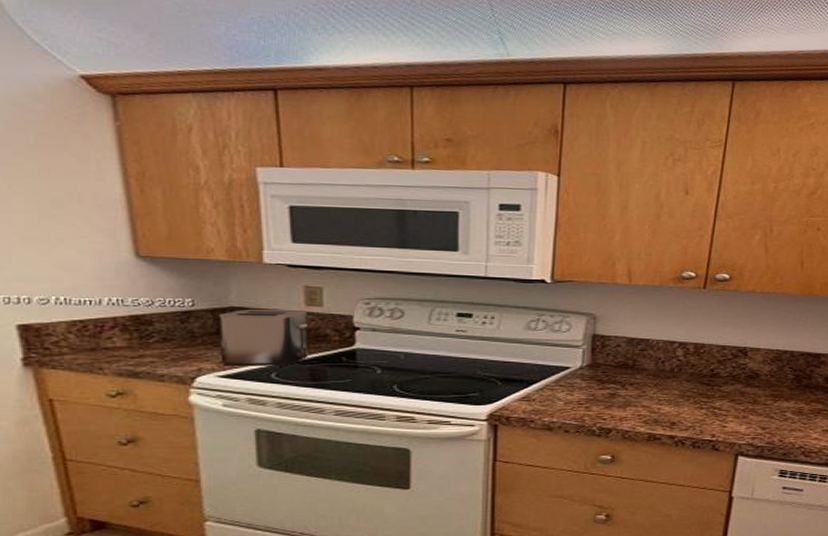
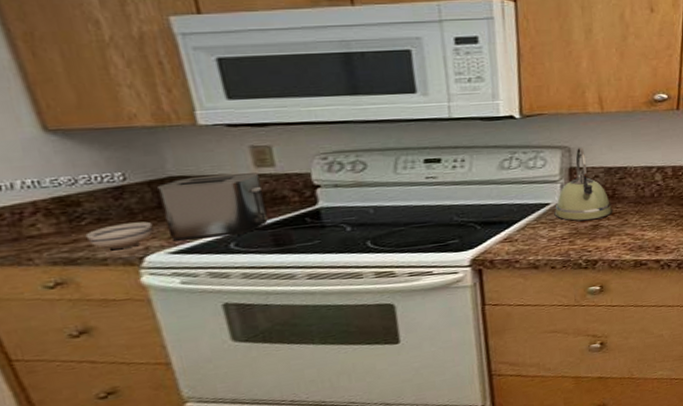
bowl: none [151,345,209,368] -> present [85,221,154,250]
kettle: none [573,315,632,388] -> present [554,147,613,221]

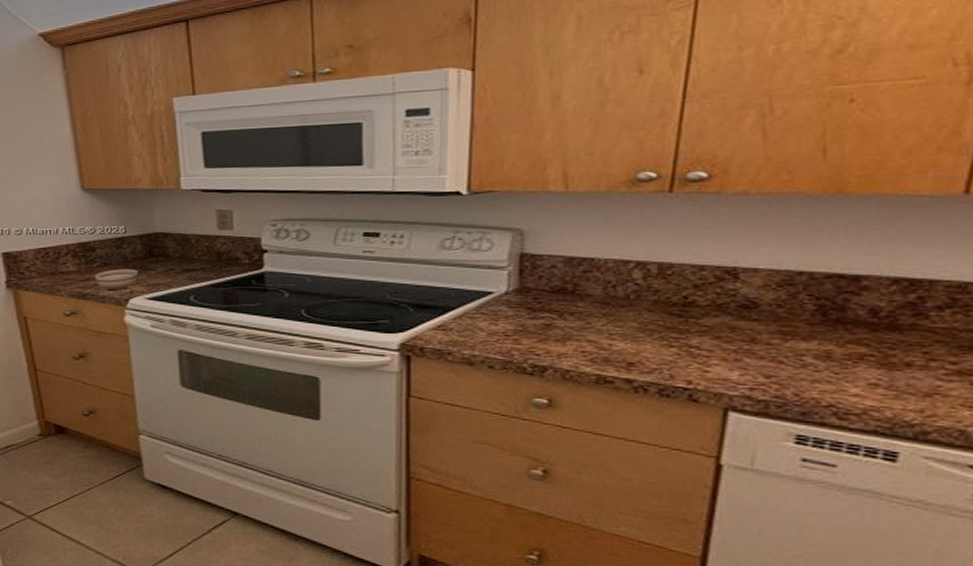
toaster: present [156,173,268,241] -> none [145,233,222,289]
kettle: present [554,147,613,221] -> none [498,230,572,318]

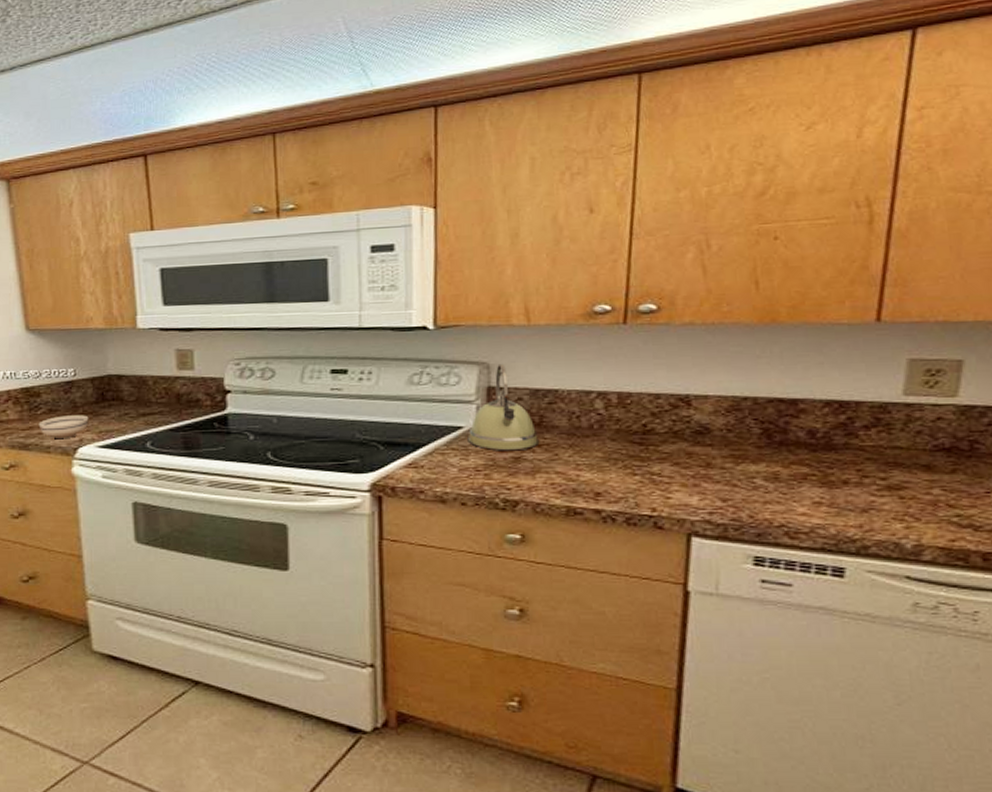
kettle: none [498,230,572,318] -> present [467,363,540,451]

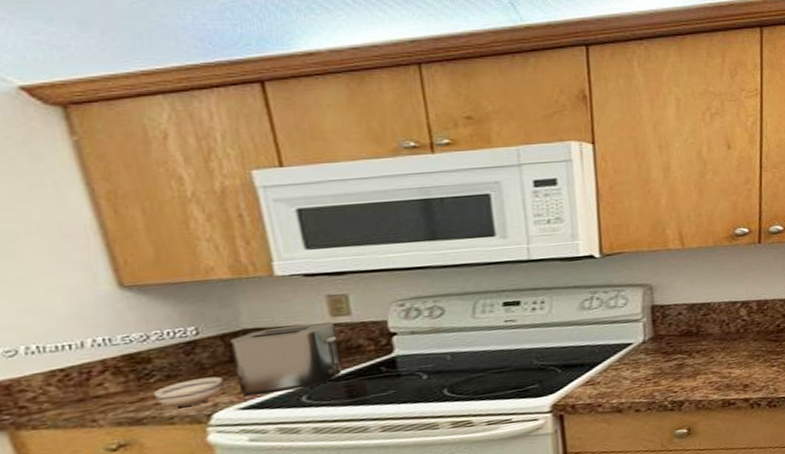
toaster: none [97,375,181,436] -> present [229,322,342,396]
kettle: present [467,363,540,451] -> none [637,284,698,361]

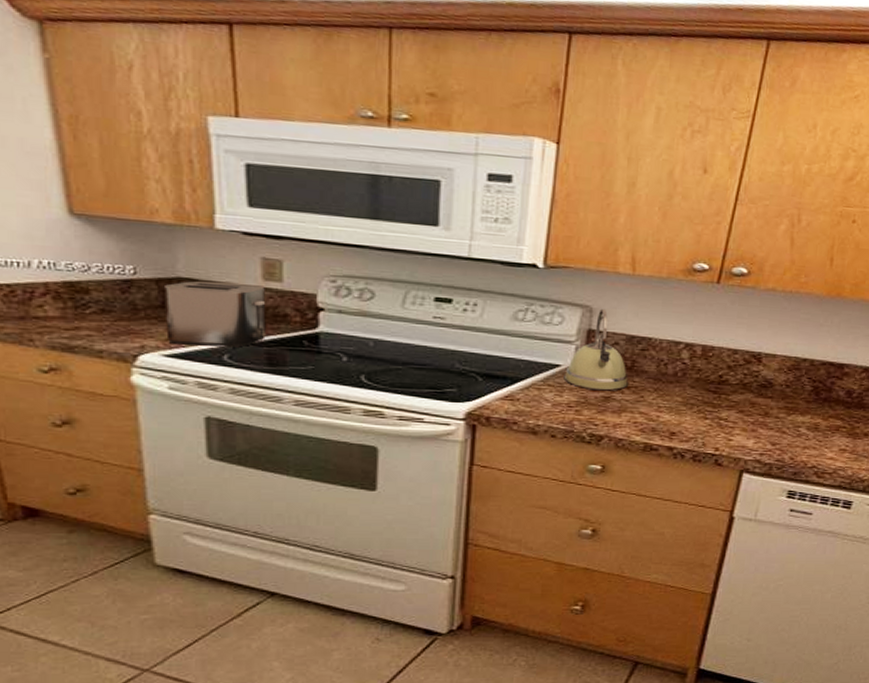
bowl: present [153,376,224,408] -> none [87,317,153,344]
kettle: none [637,284,698,361] -> present [564,308,629,391]

